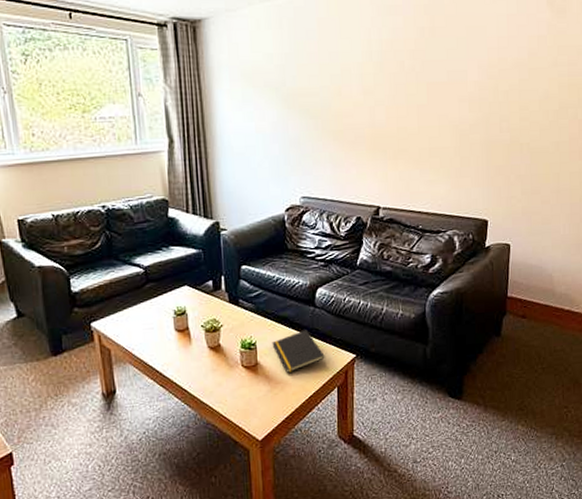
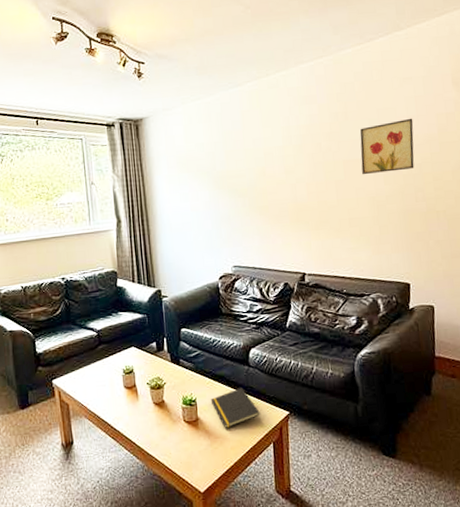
wall art: none [446,39,504,100] -> present [360,118,415,175]

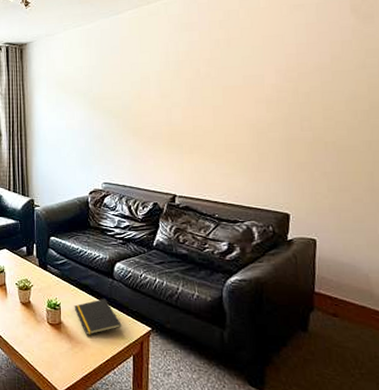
wall art: present [360,118,415,175] -> none [242,45,303,102]

